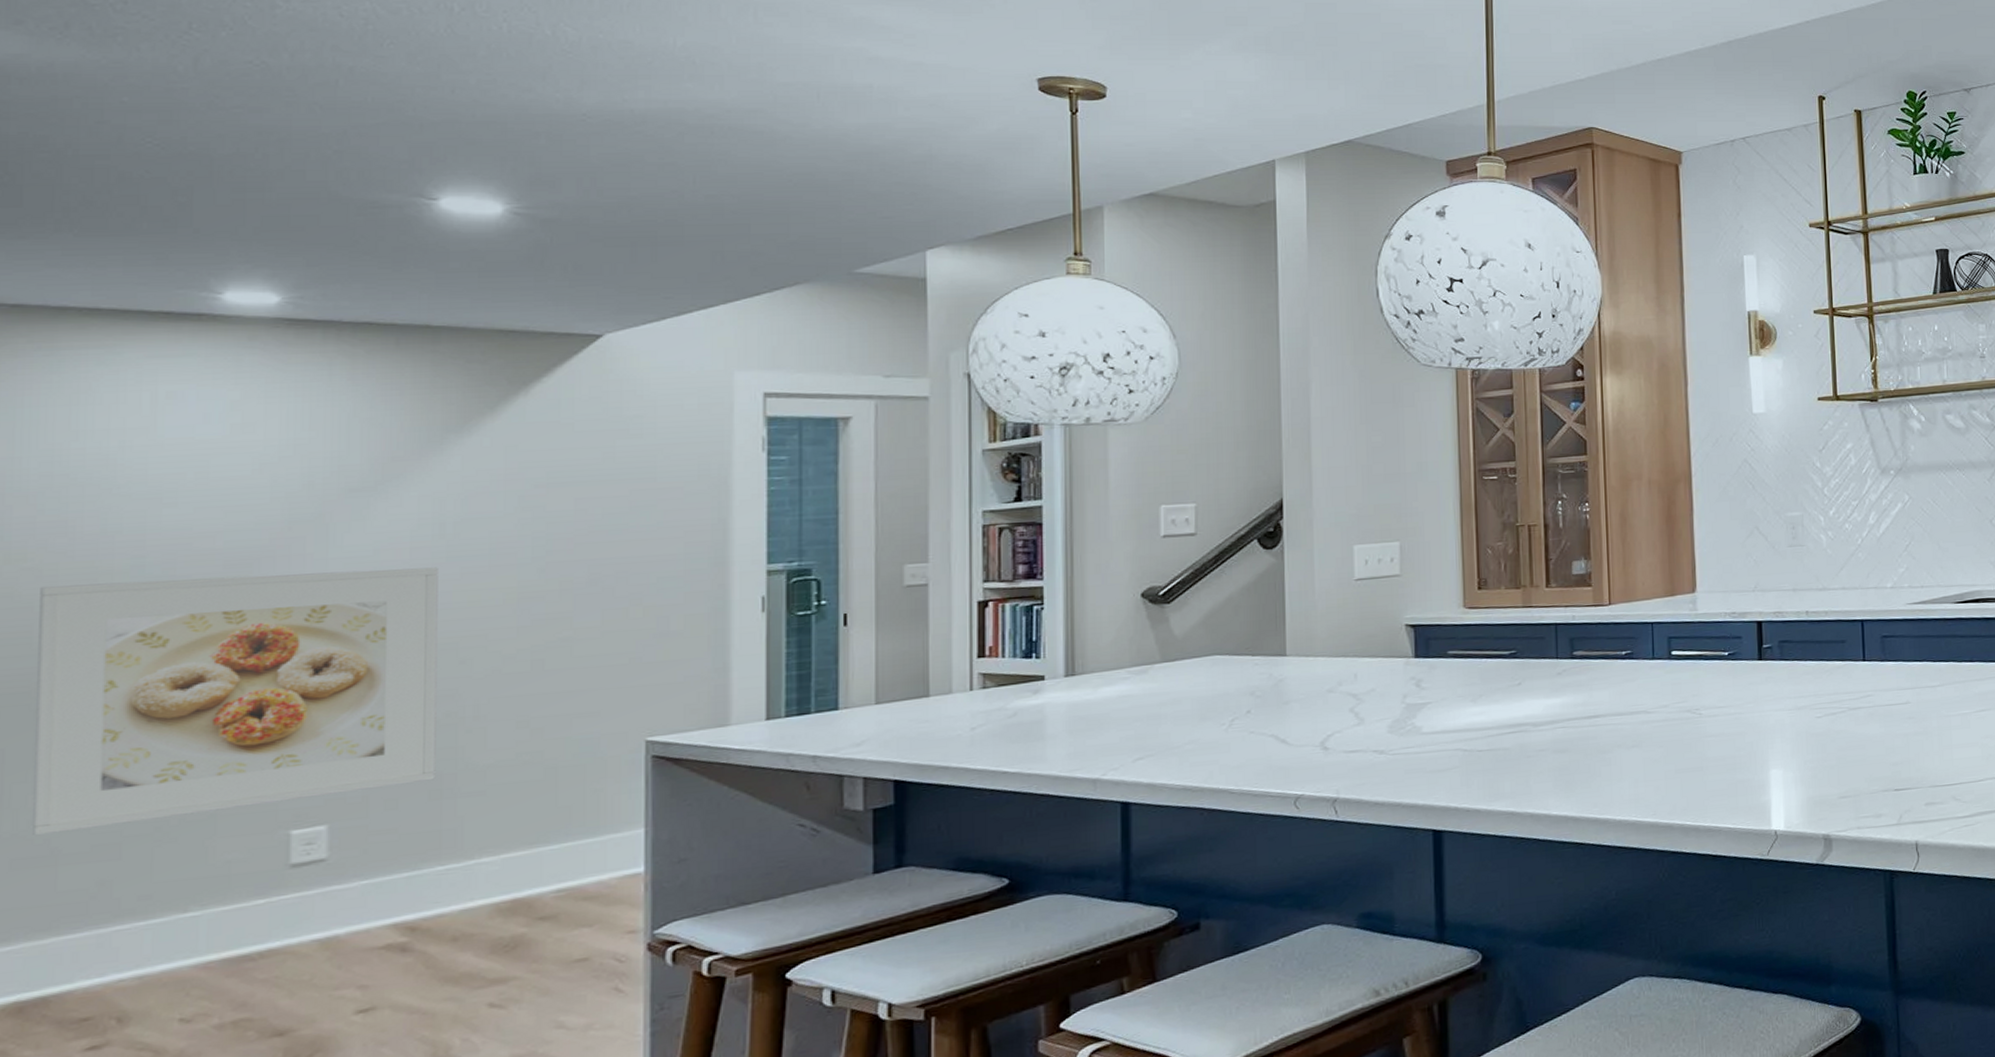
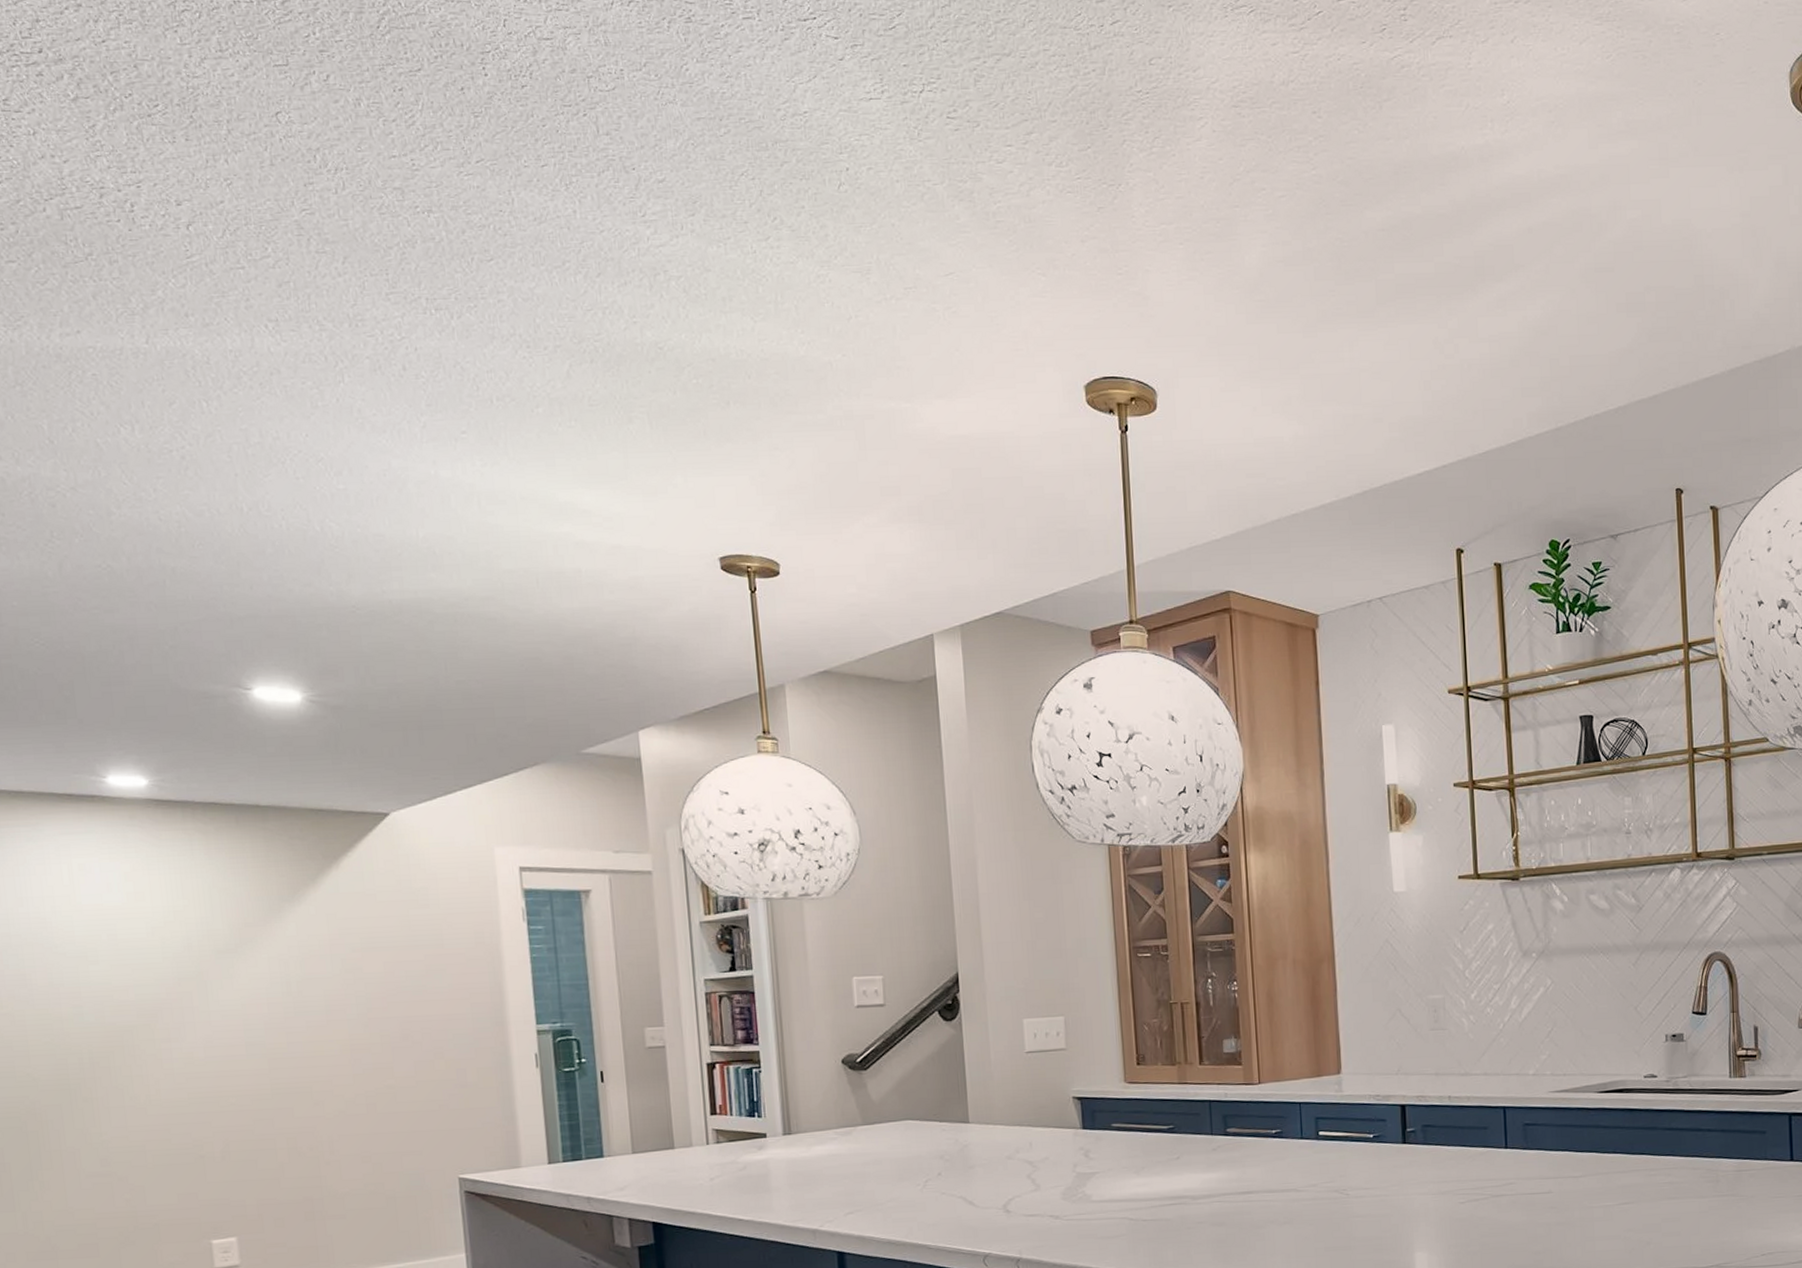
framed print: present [31,567,438,836] -> none [15,1020,308,1235]

